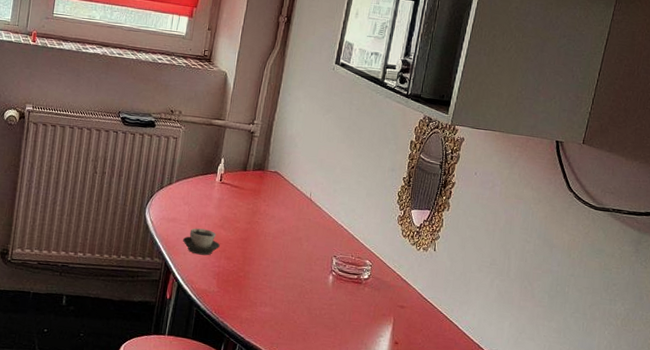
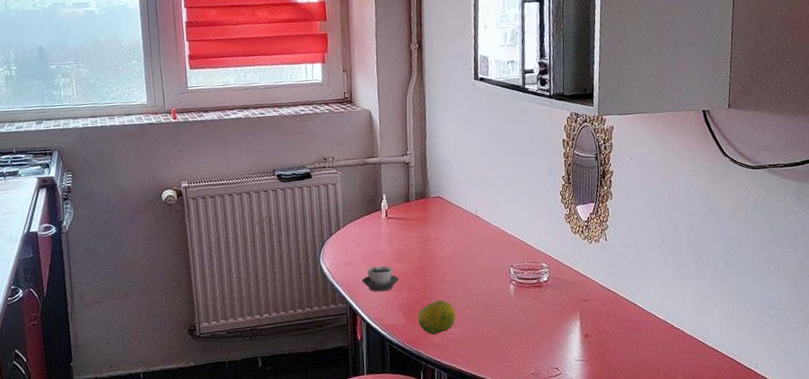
fruit: none [230,275,270,310] -> present [418,300,456,335]

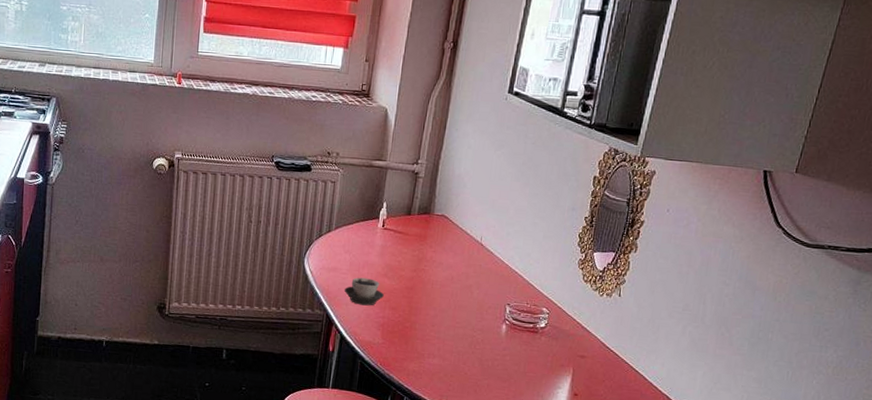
fruit: present [418,300,456,335] -> none [396,326,438,361]

